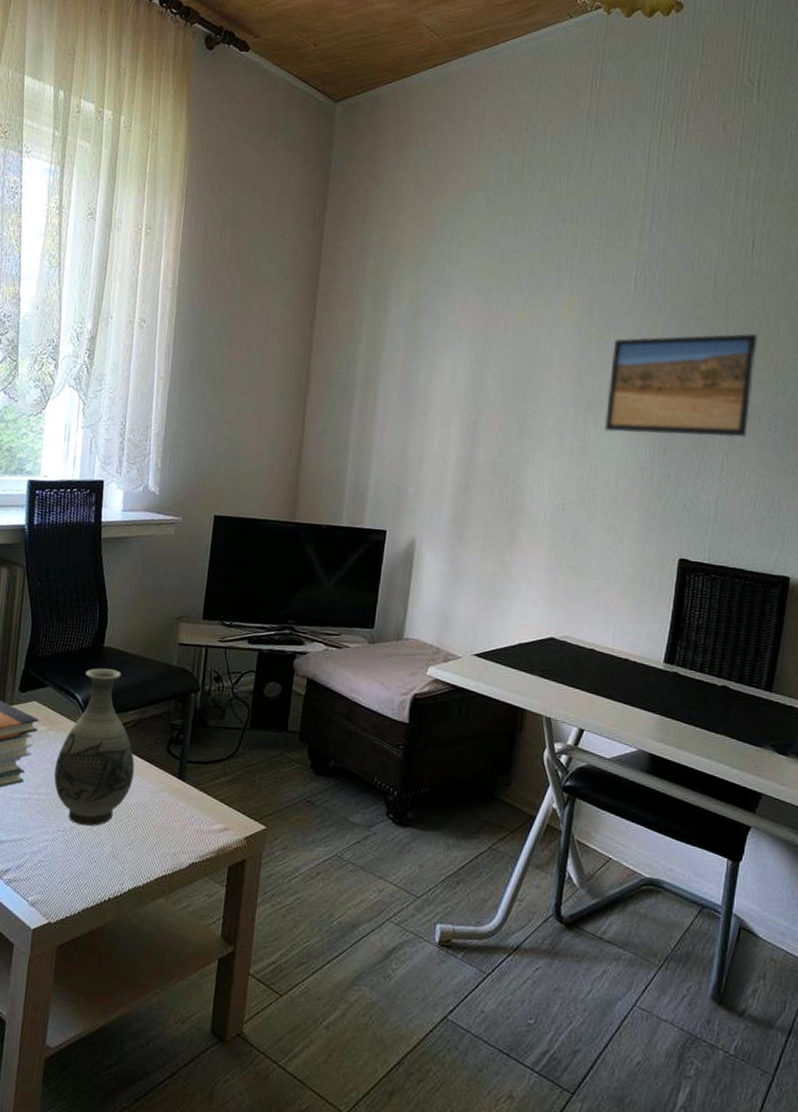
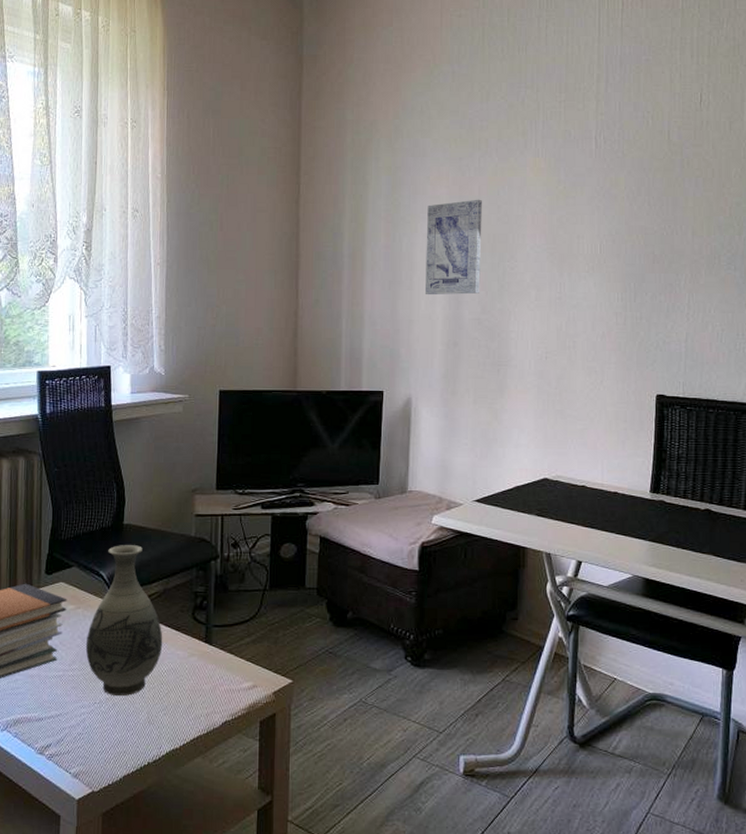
wall art: none [438,335,508,435] -> present [424,199,482,295]
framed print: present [605,334,758,438] -> none [578,181,713,283]

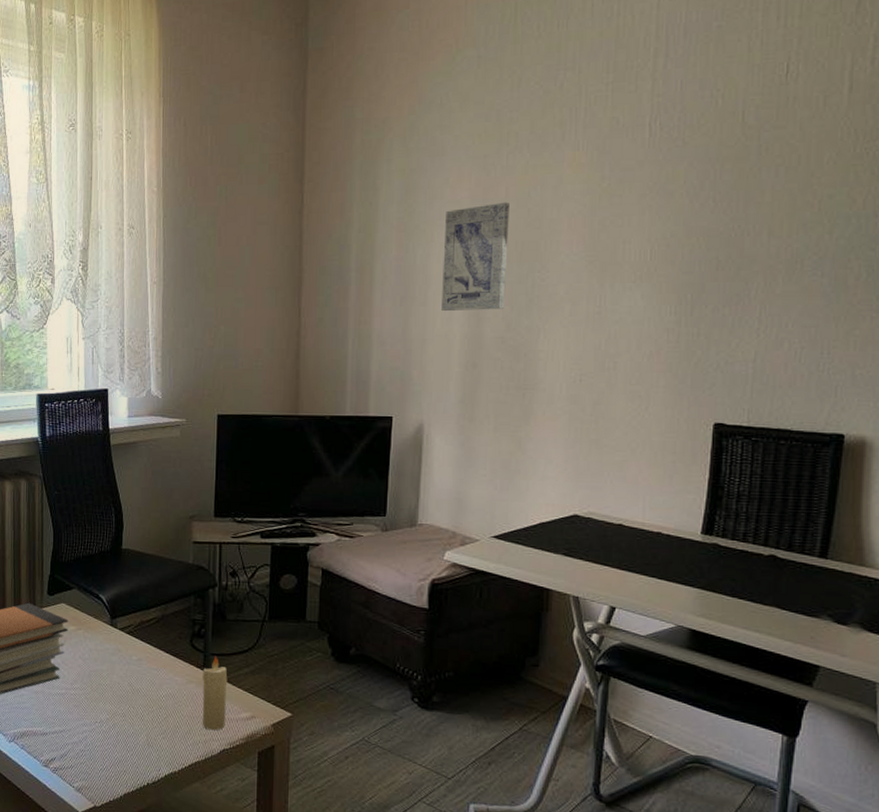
vase: present [85,545,163,697] -> none [86,569,161,718]
candle: none [204,627,230,703] -> present [202,656,228,731]

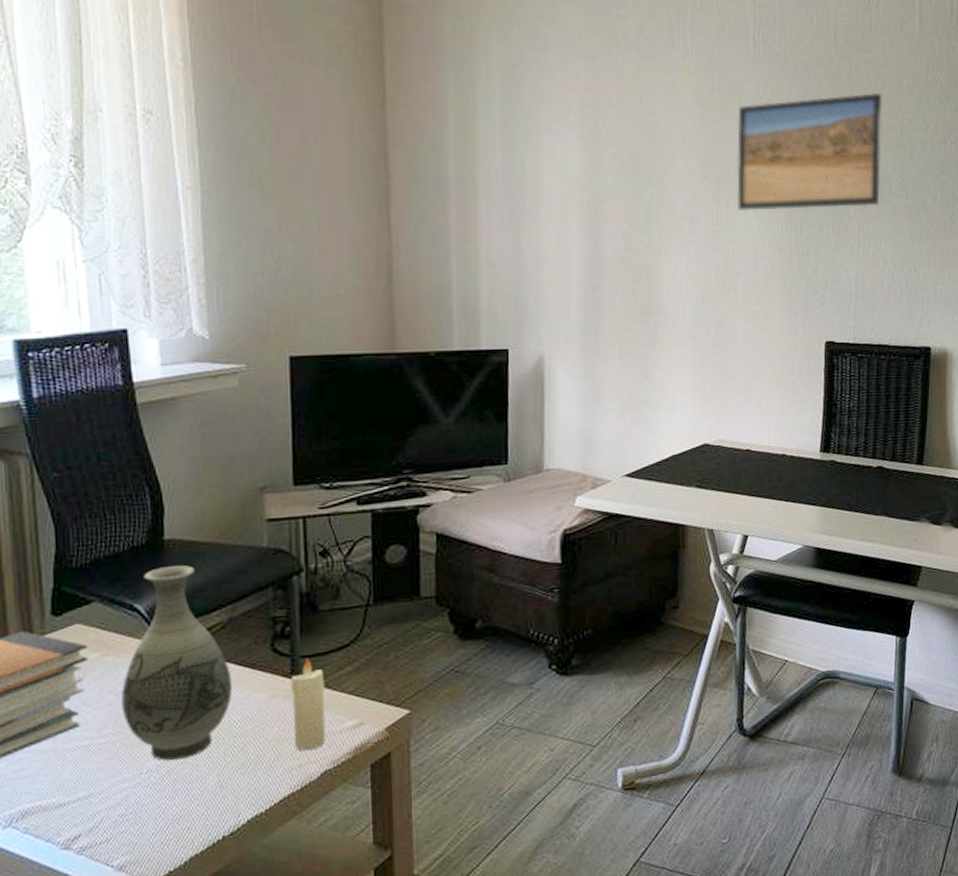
vase: none [86,569,161,718] -> present [120,565,233,761]
wall art: present [440,202,509,312] -> none [554,108,623,229]
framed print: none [623,170,798,294] -> present [737,93,883,212]

